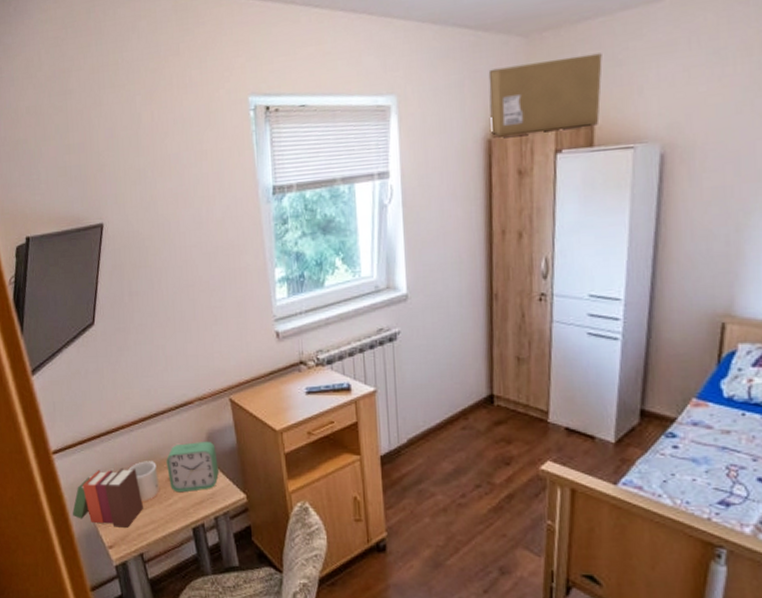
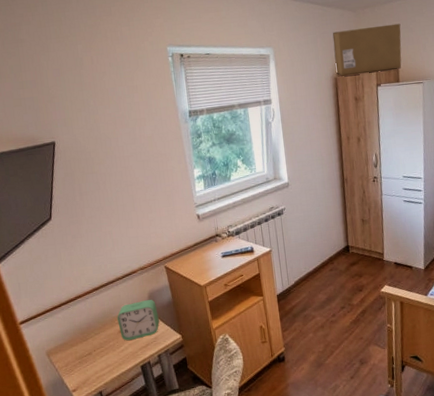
books: present [72,467,143,528] -> none [39,327,100,375]
mug: present [128,460,159,501] -> none [86,318,113,351]

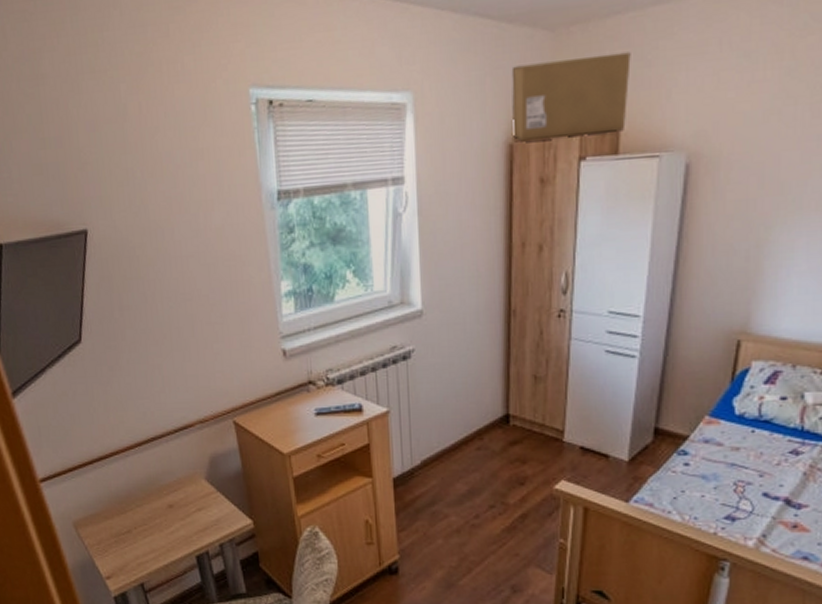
alarm clock: present [117,299,159,341] -> none [166,465,223,520]

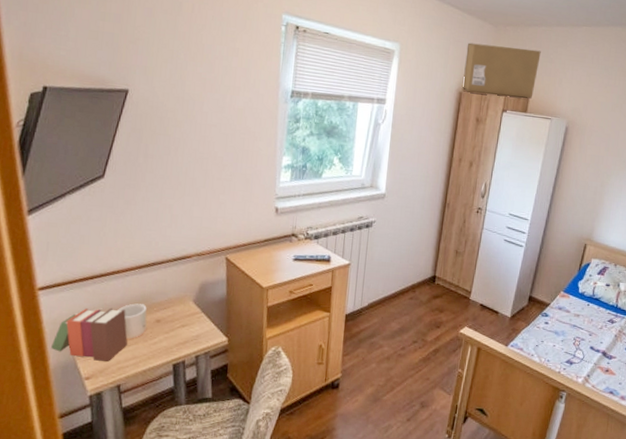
books: none [64,495,142,557] -> present [50,307,128,362]
mug: none [125,486,159,530] -> present [117,303,148,339]

